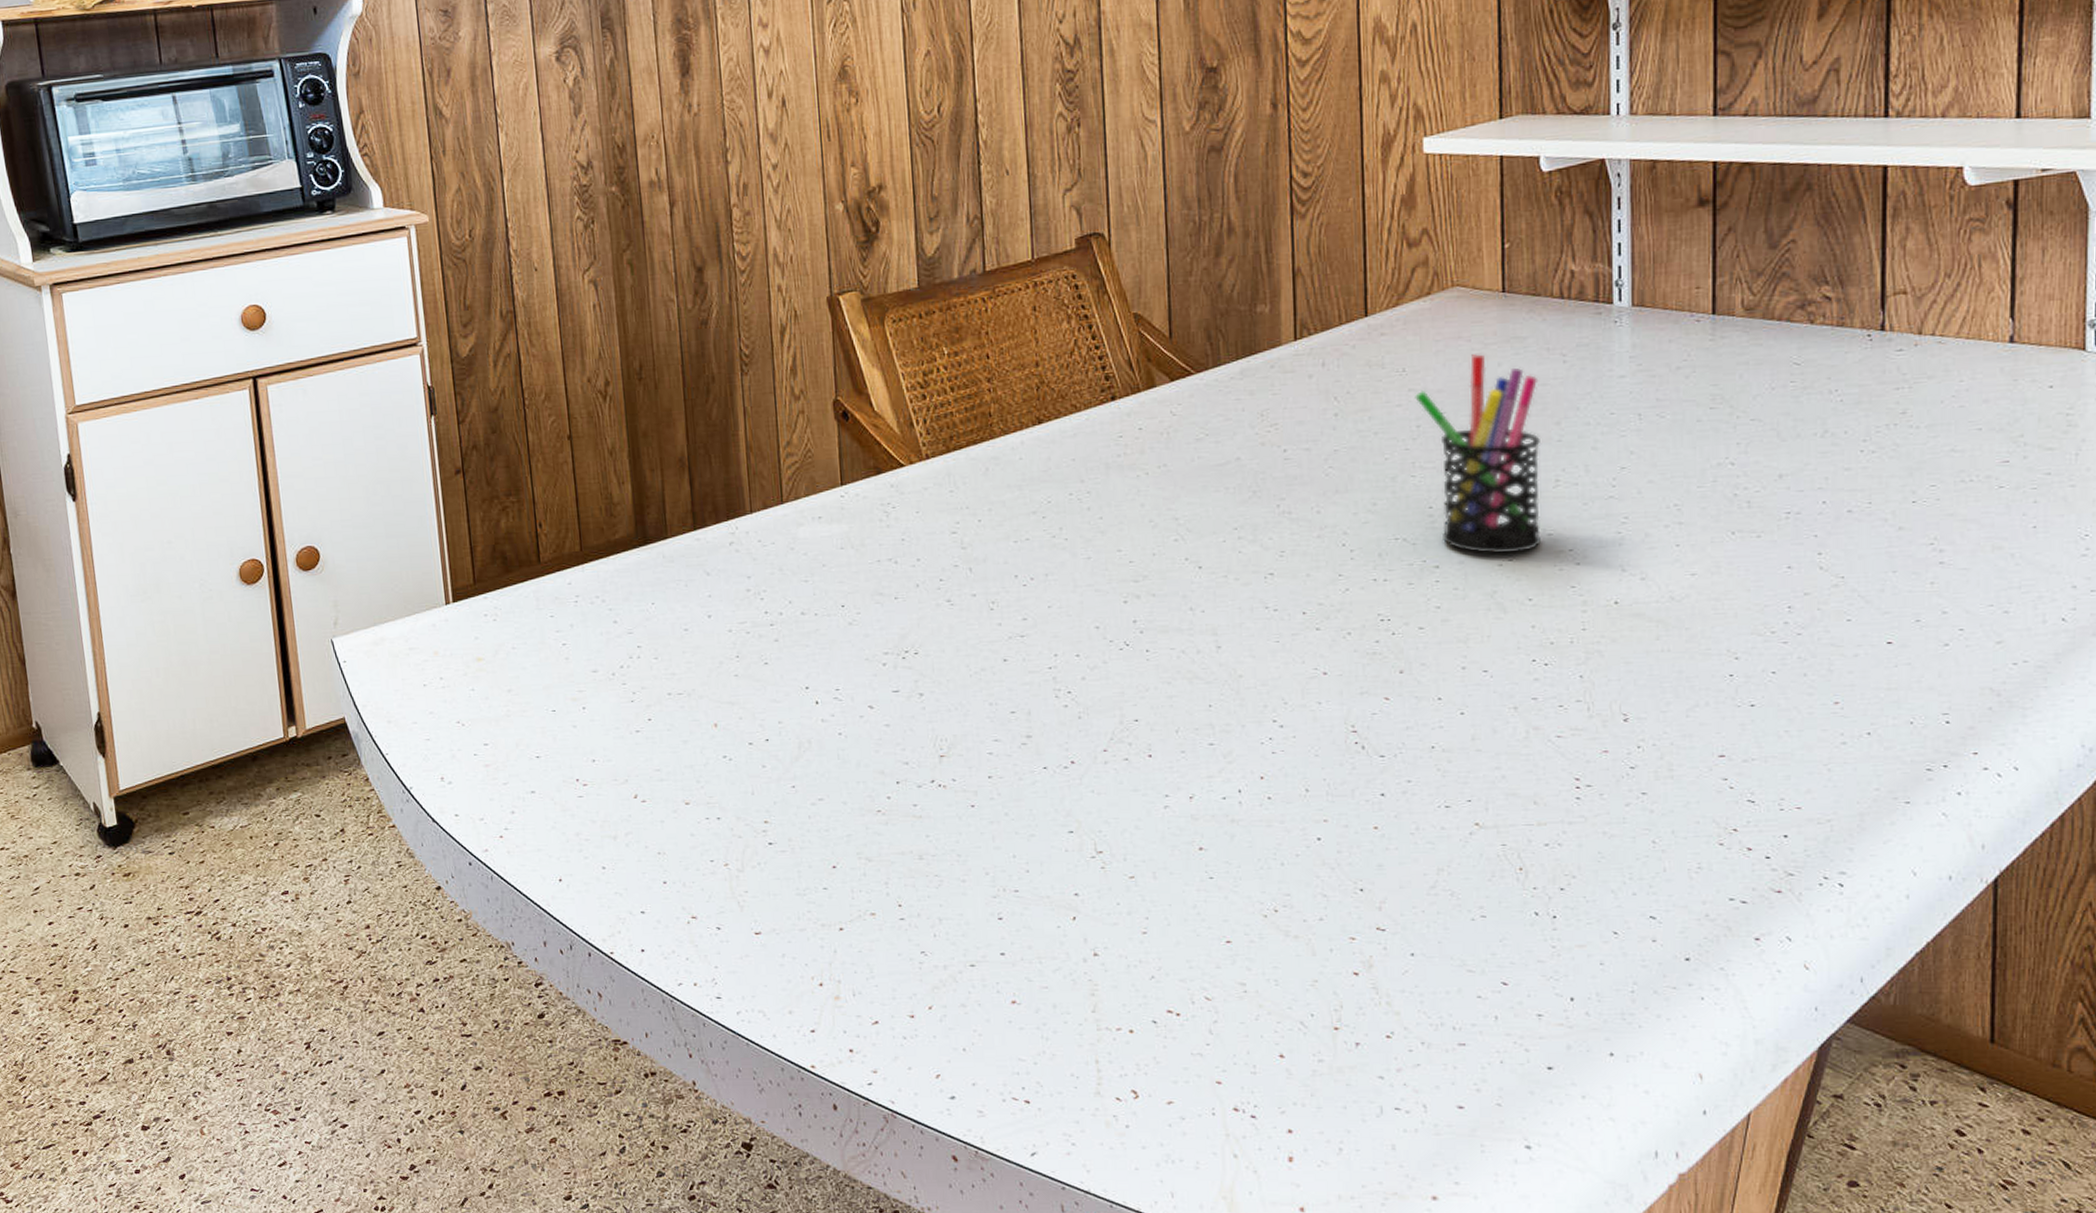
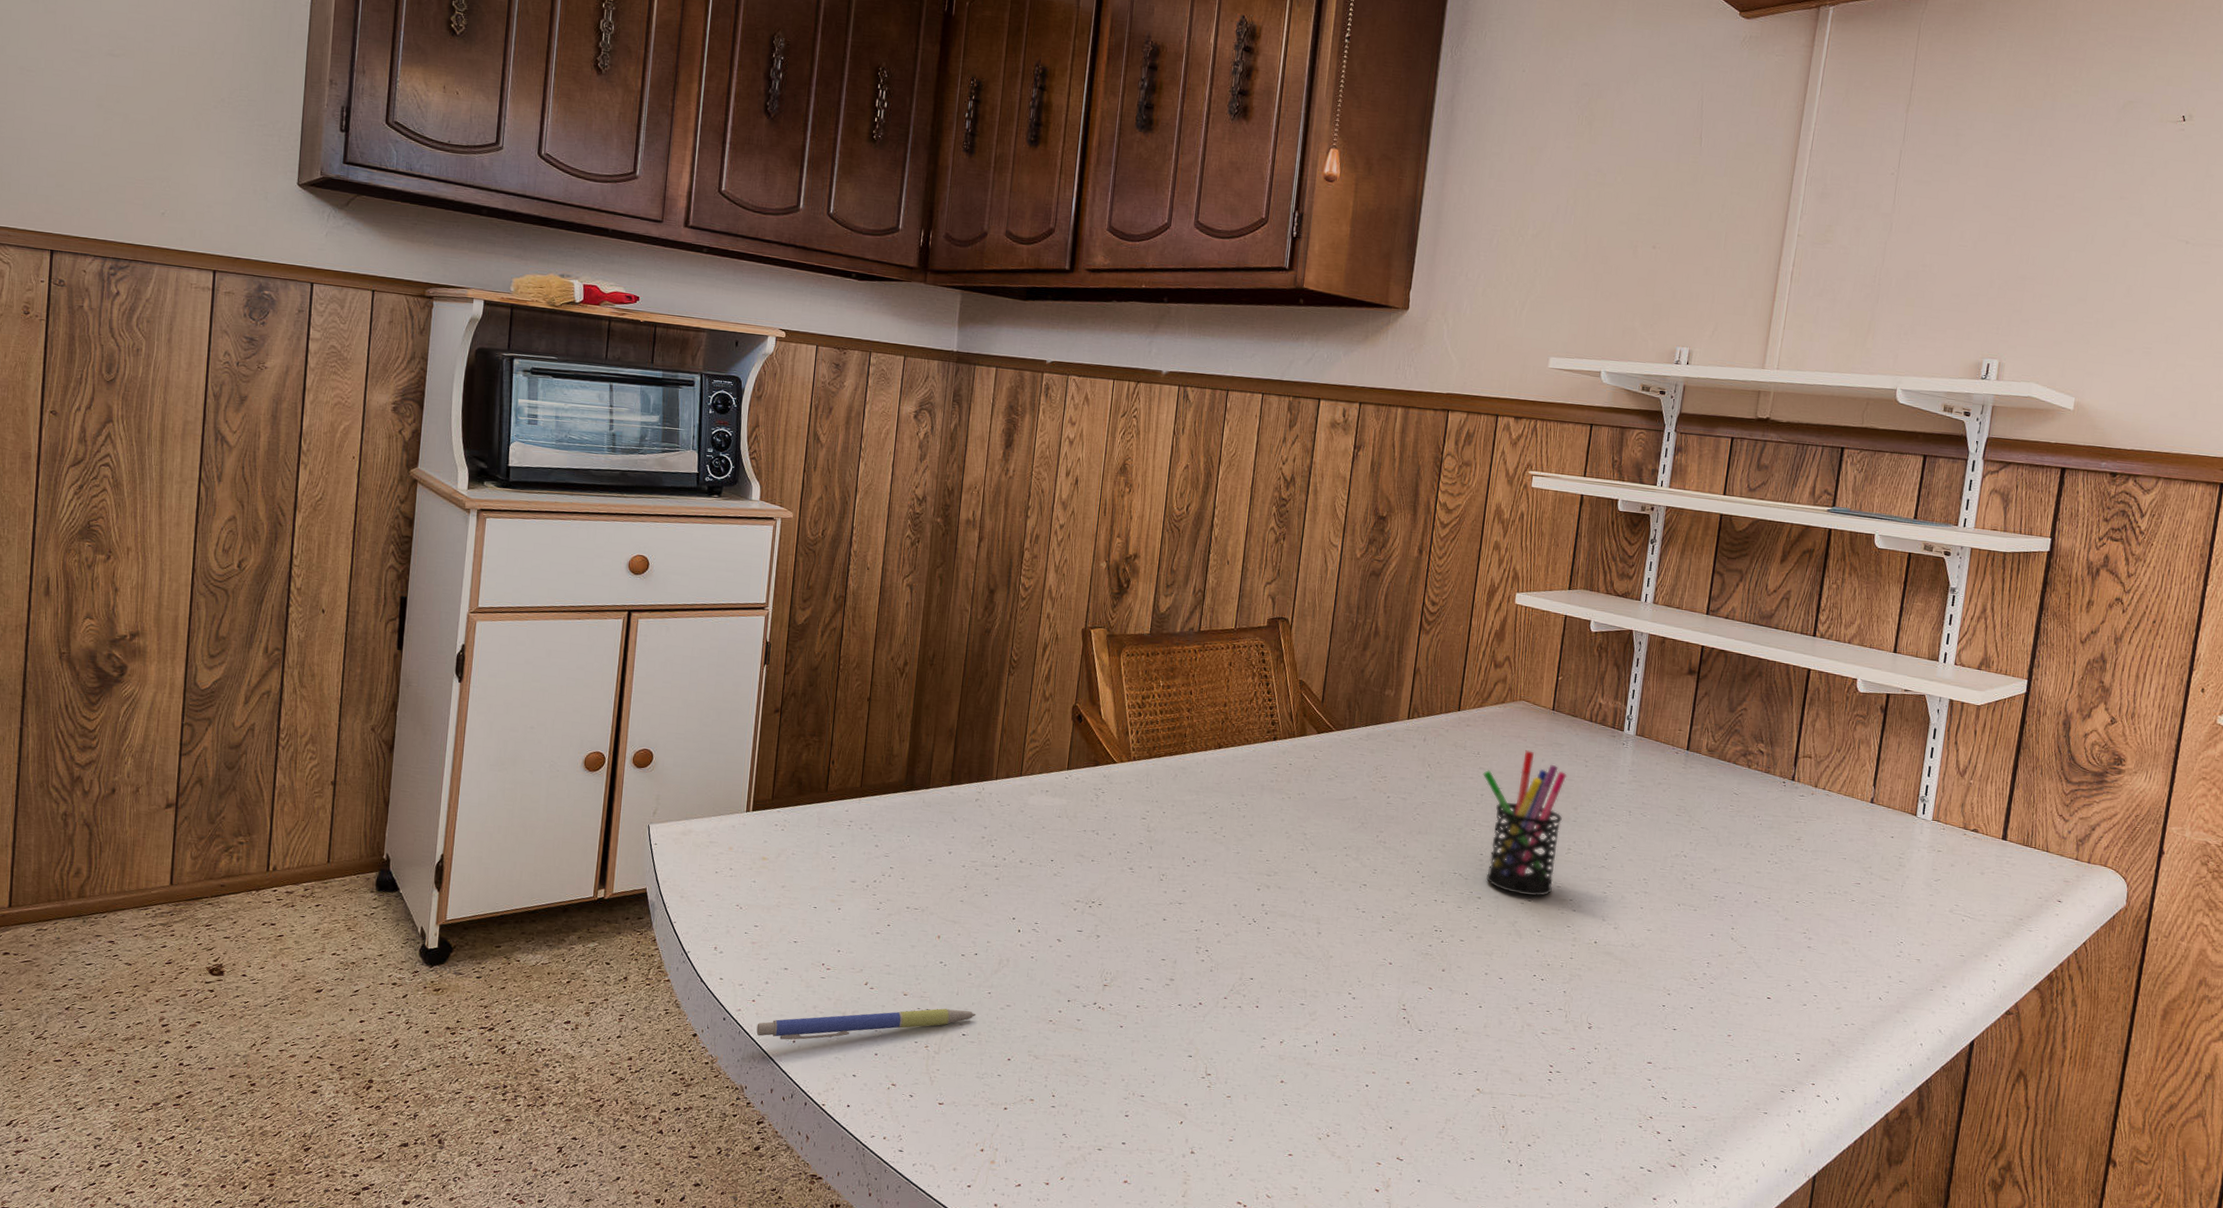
pen: none [511,813,782,880] -> present [756,1008,976,1040]

